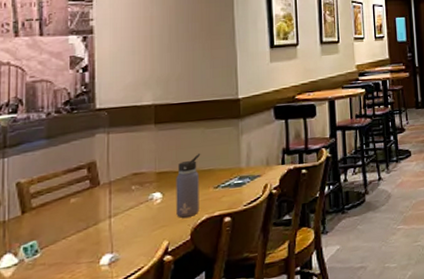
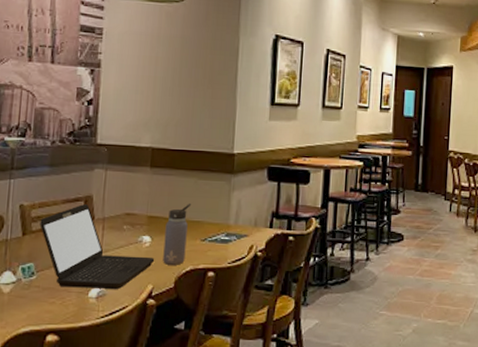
laptop: none [40,171,168,259] -> present [40,204,155,289]

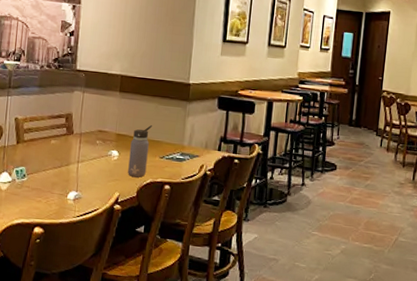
laptop: present [40,204,155,289] -> none [30,120,121,194]

